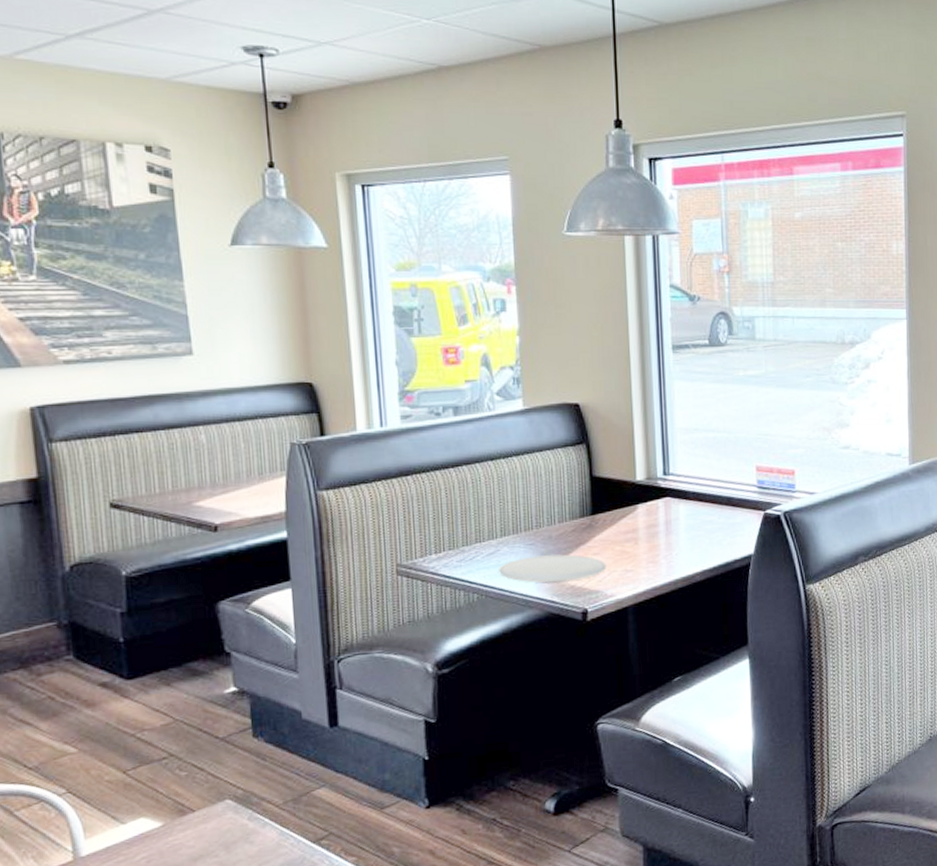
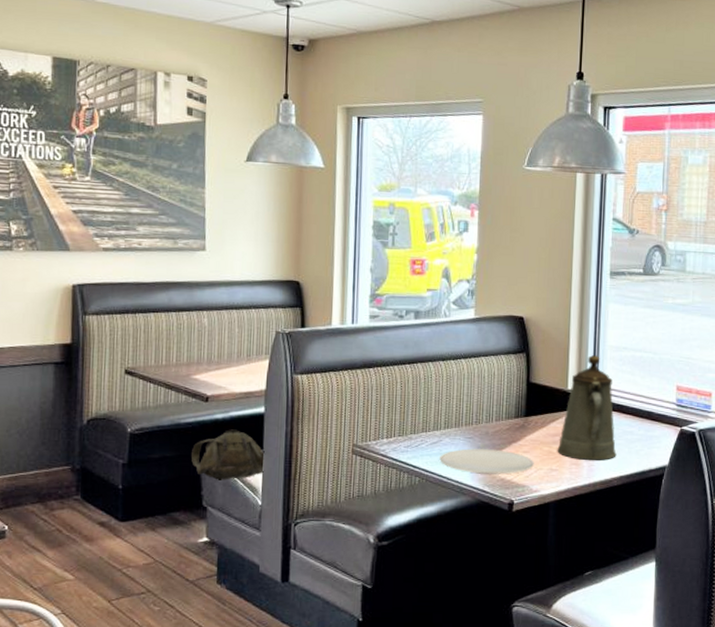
backpack: none [204,560,295,621] -> present [191,429,266,480]
coffee pot: none [630,439,697,557] -> present [557,354,617,460]

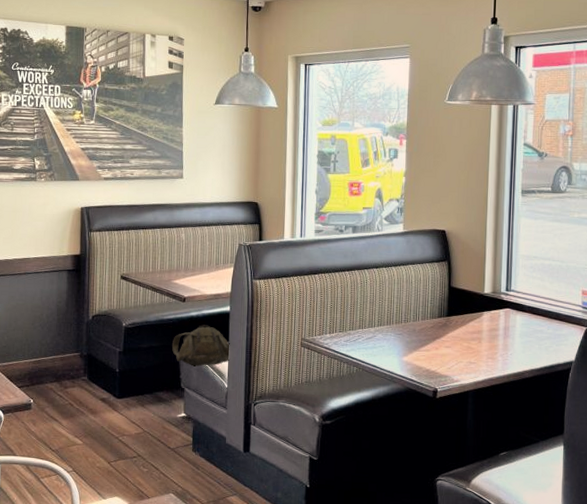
plate: present [439,448,534,475] -> none [374,343,455,366]
coffee pot: present [557,354,617,460] -> none [475,262,528,355]

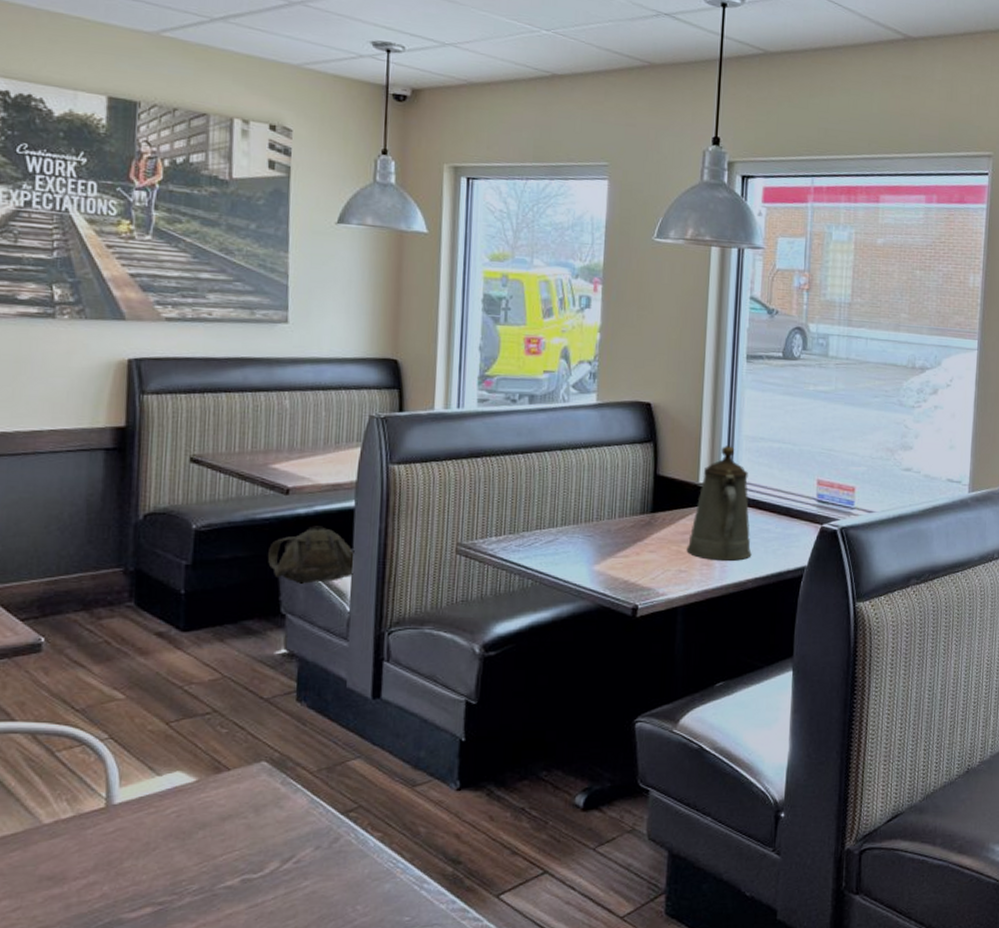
coffee pot: none [475,262,528,355] -> present [686,445,752,561]

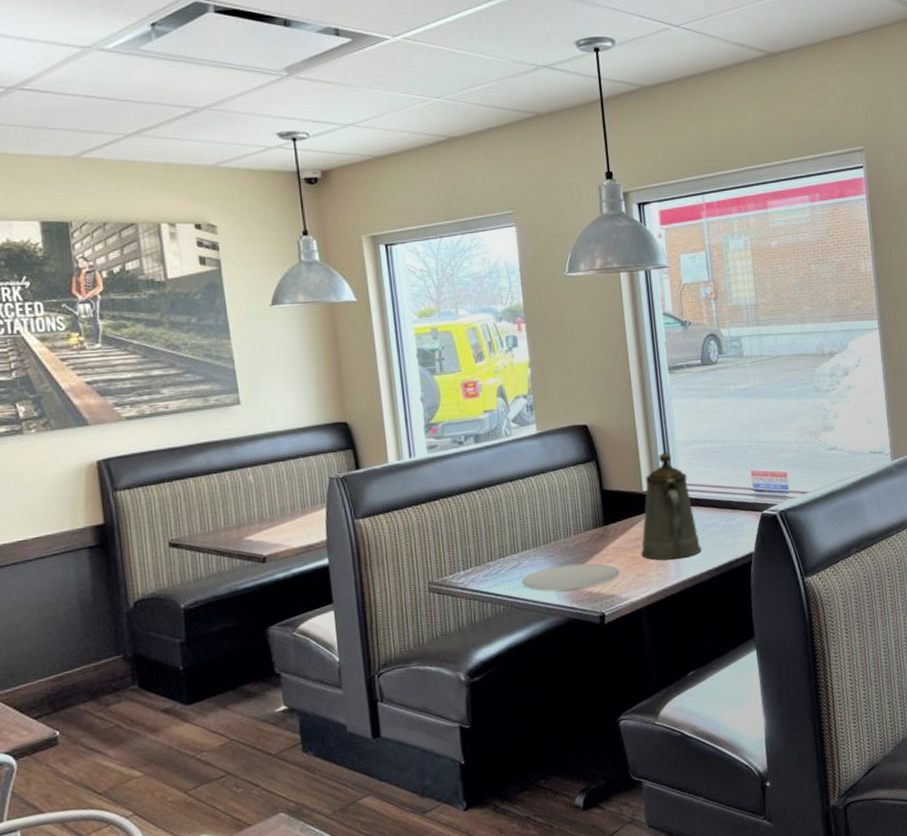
backpack: present [268,526,356,584] -> none [255,586,337,644]
plate: none [555,548,661,576] -> present [521,563,620,592]

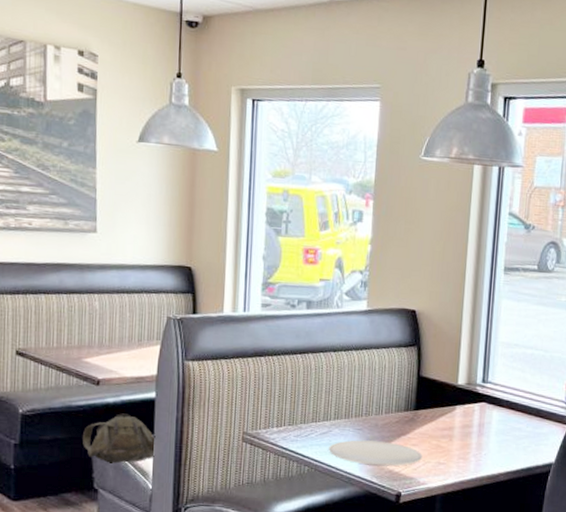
backpack: none [255,586,337,644] -> present [83,413,157,464]
coffee pot: present [641,452,702,560] -> none [445,350,504,456]

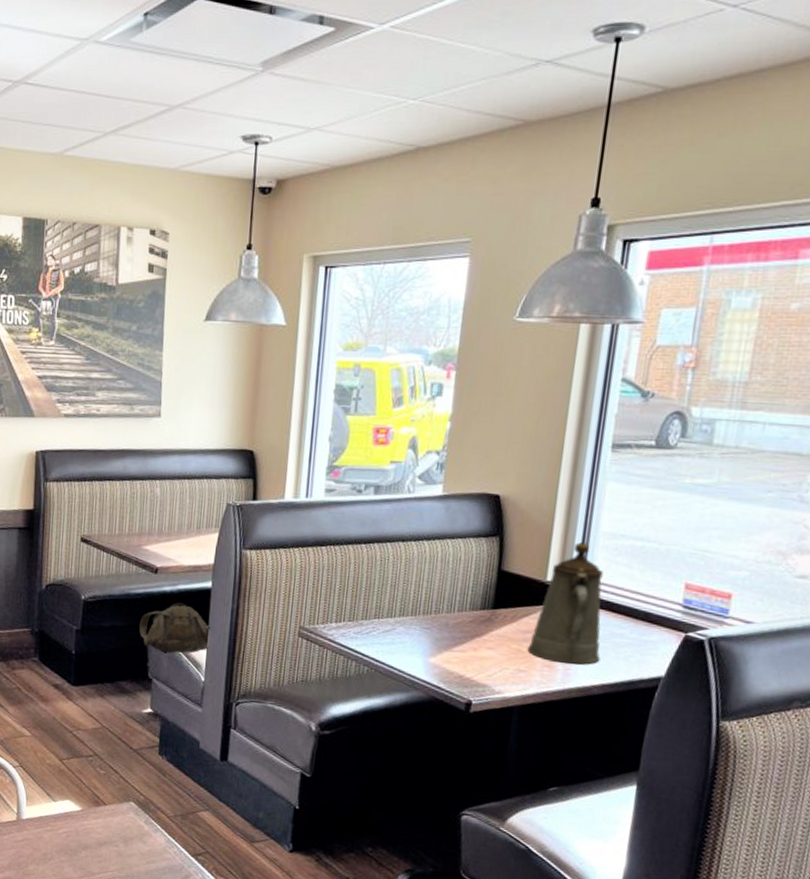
plate: present [329,440,423,466] -> none [391,640,500,671]
coffee pot: none [445,350,504,456] -> present [527,541,603,665]

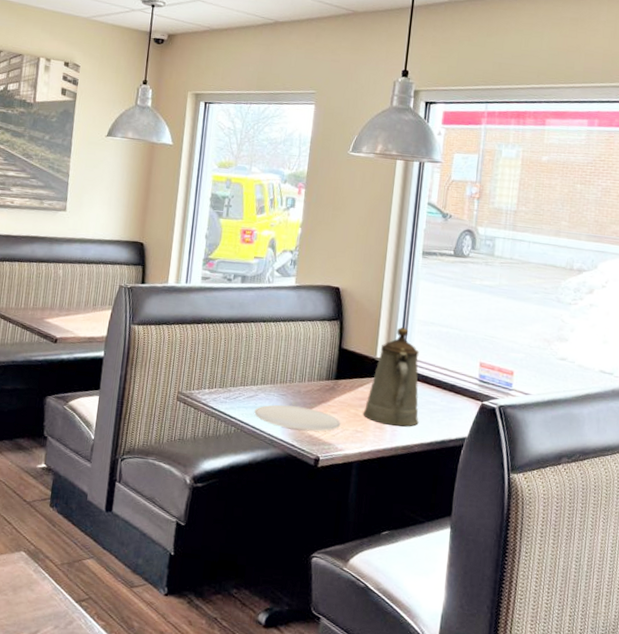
backpack: present [139,602,211,654] -> none [38,369,102,414]
plate: none [391,640,500,671] -> present [254,404,341,432]

